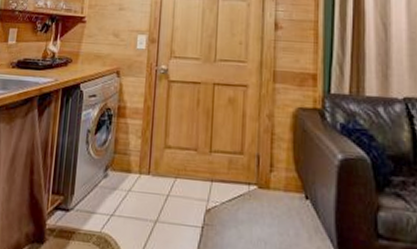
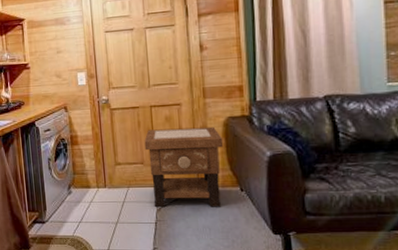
side table: none [201,111,291,216] -> present [144,126,224,207]

